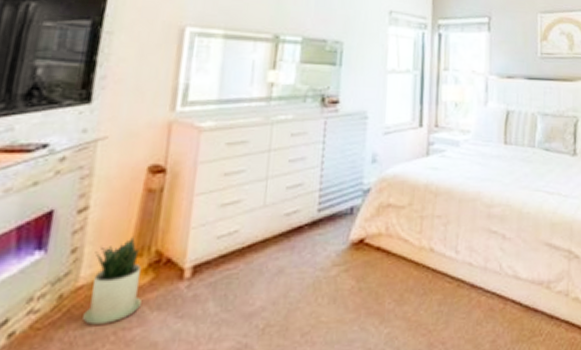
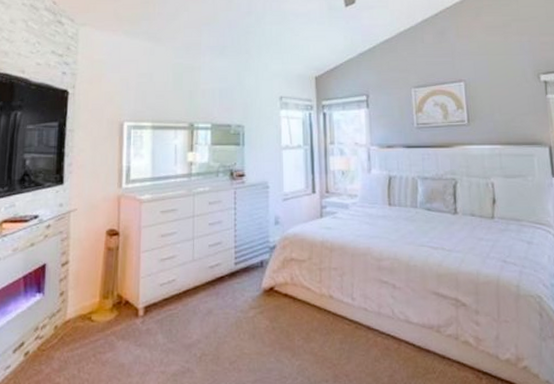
planter: present [83,237,142,325] -> none [72,284,110,349]

